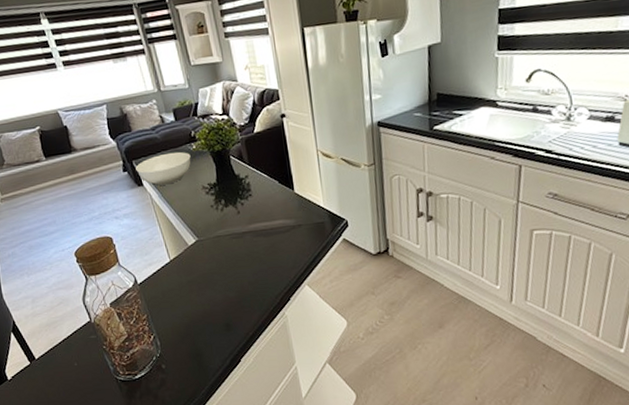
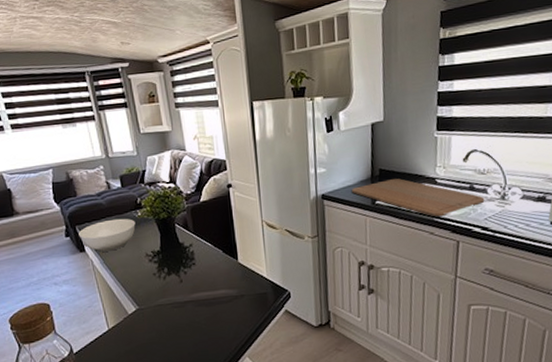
chopping board: none [408,102,549,141] -> present [351,178,485,217]

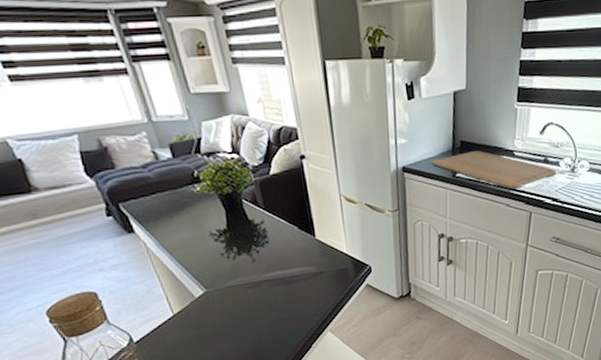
bowl: present [78,218,136,252] -> none [123,193,195,233]

